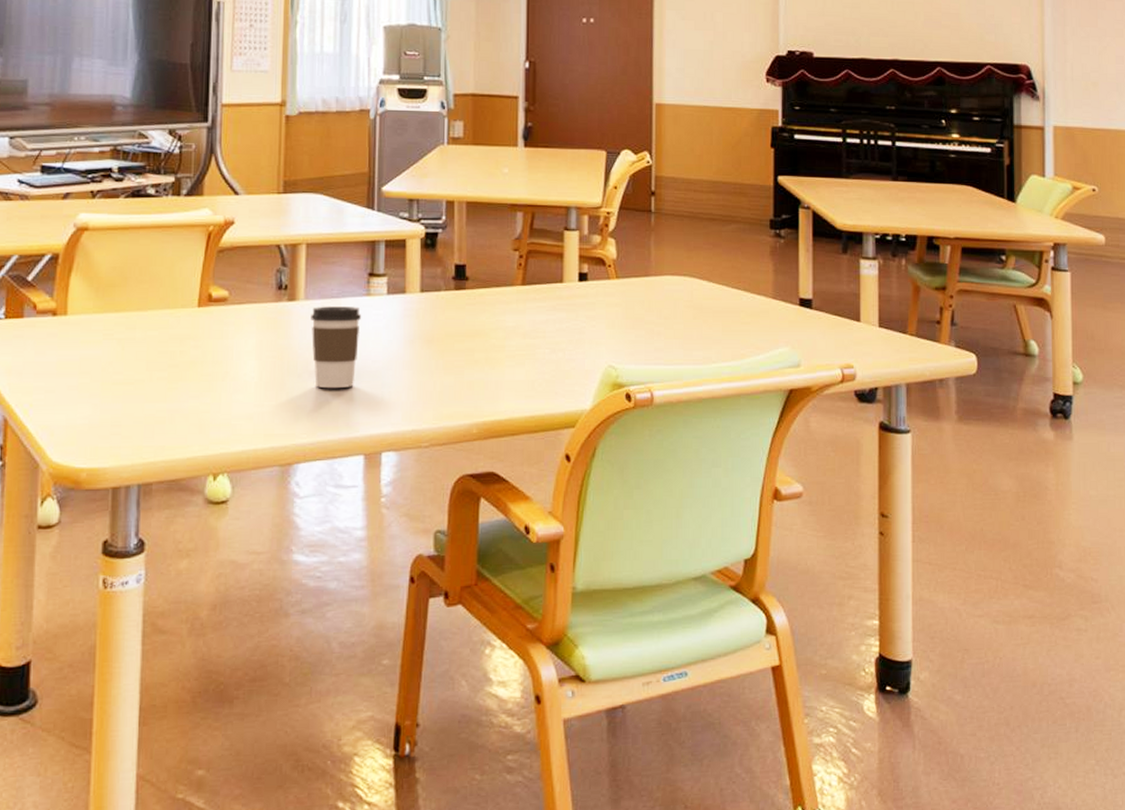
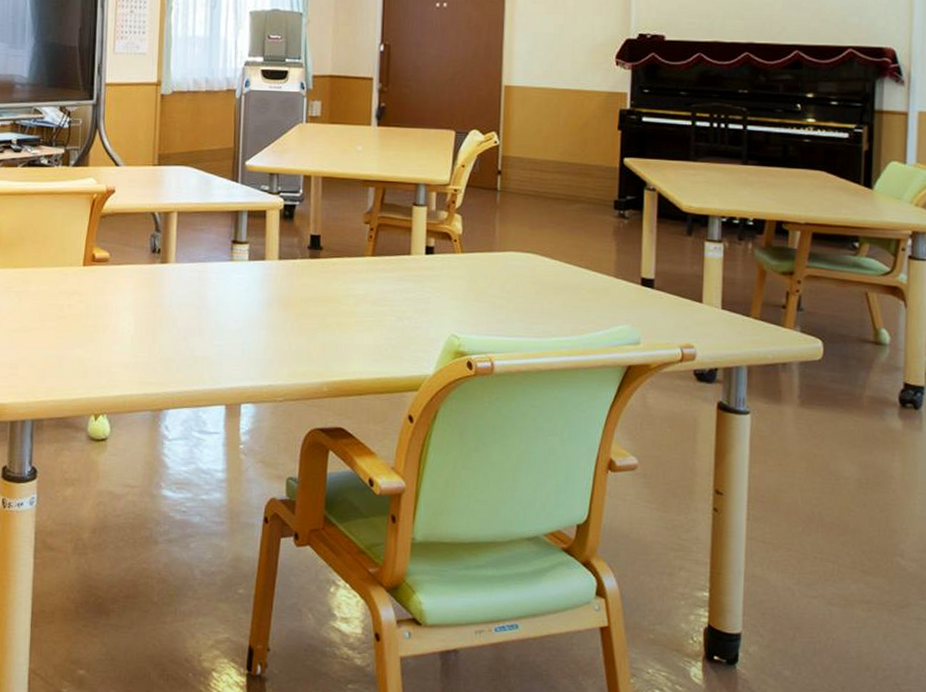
coffee cup: present [311,306,361,389] -> none [180,269,225,344]

